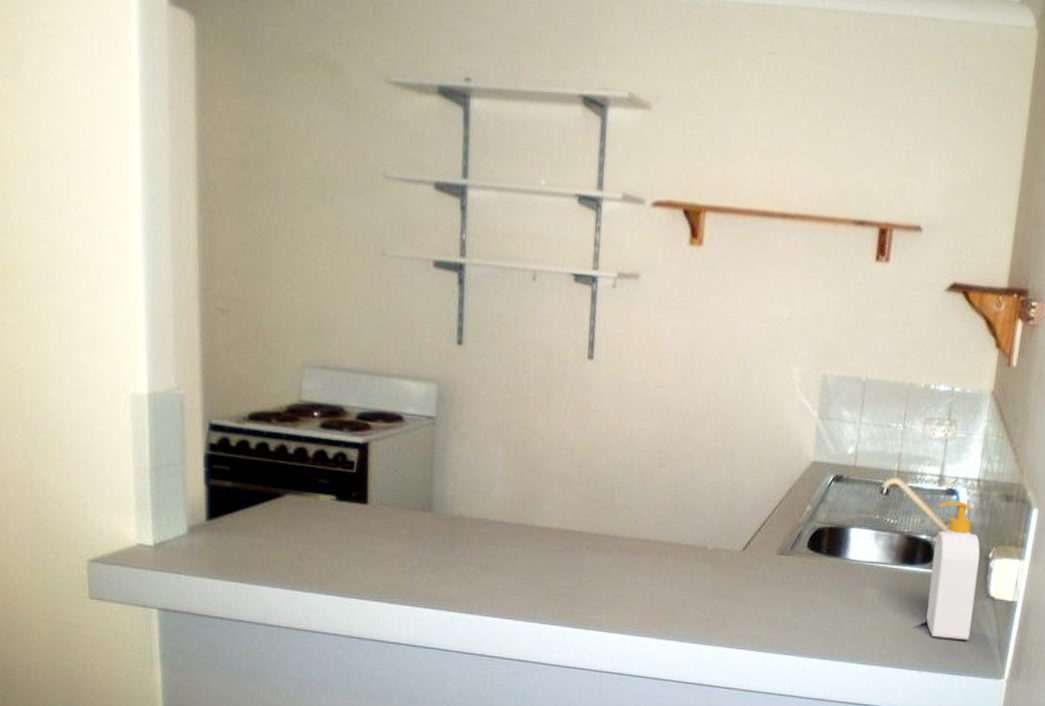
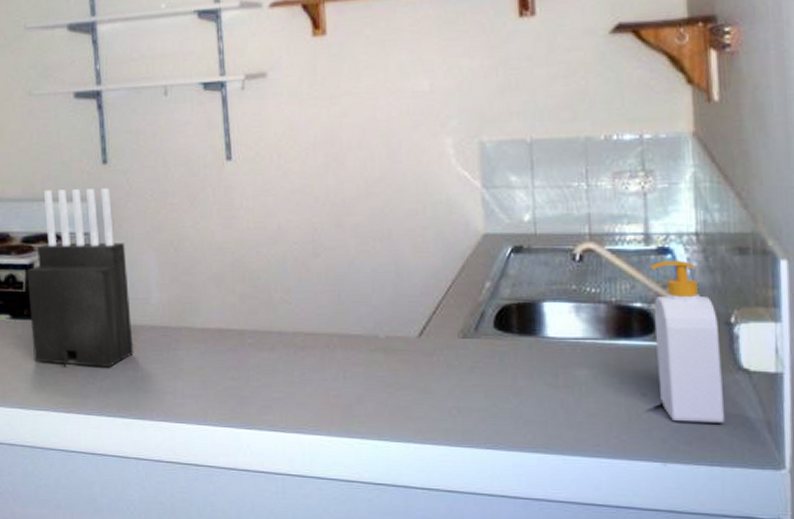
knife block: none [358,364,472,559] -> present [27,187,134,367]

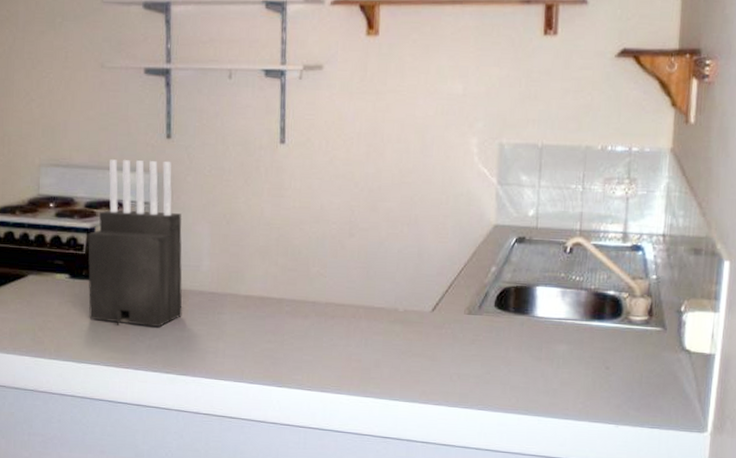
soap bottle: present [650,260,726,423] -> none [620,256,672,394]

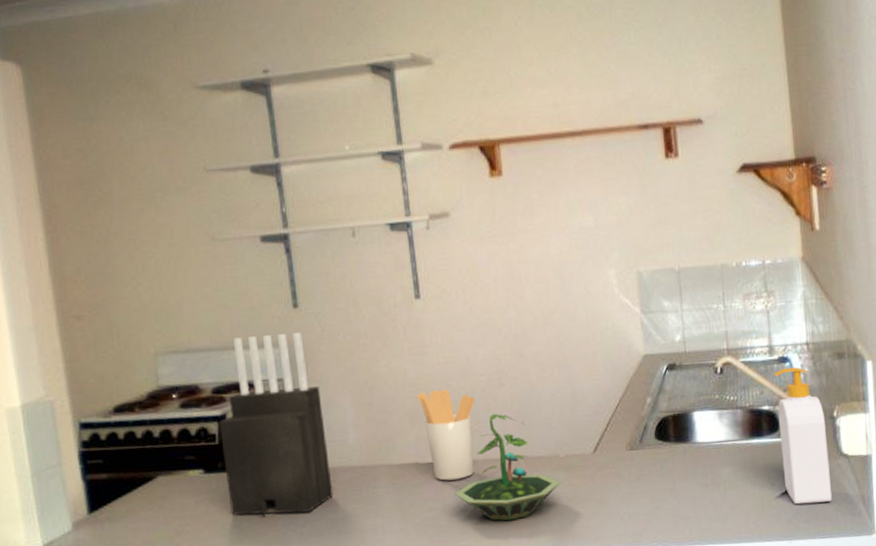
utensil holder: none [269,231,325,318] -> present [416,389,475,481]
terrarium: none [293,260,396,364] -> present [454,413,561,521]
soap bottle: none [620,256,672,394] -> present [774,367,833,505]

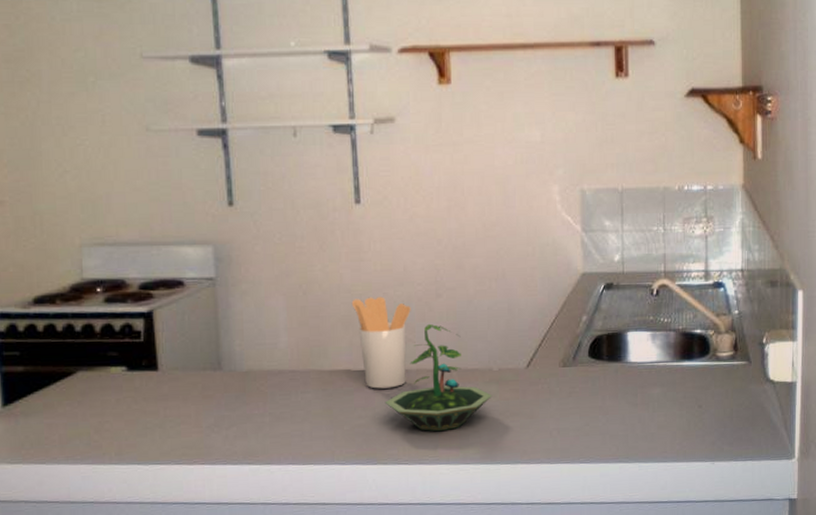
knife block: present [219,331,334,517] -> none [145,230,261,418]
soap bottle: present [774,367,833,505] -> none [708,292,756,427]

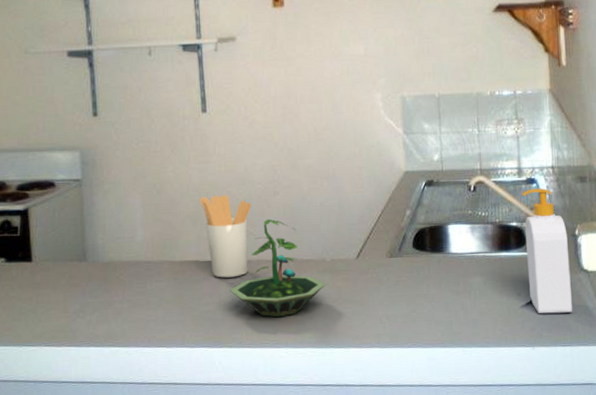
soap bottle: none [708,292,756,427] -> present [522,188,573,314]

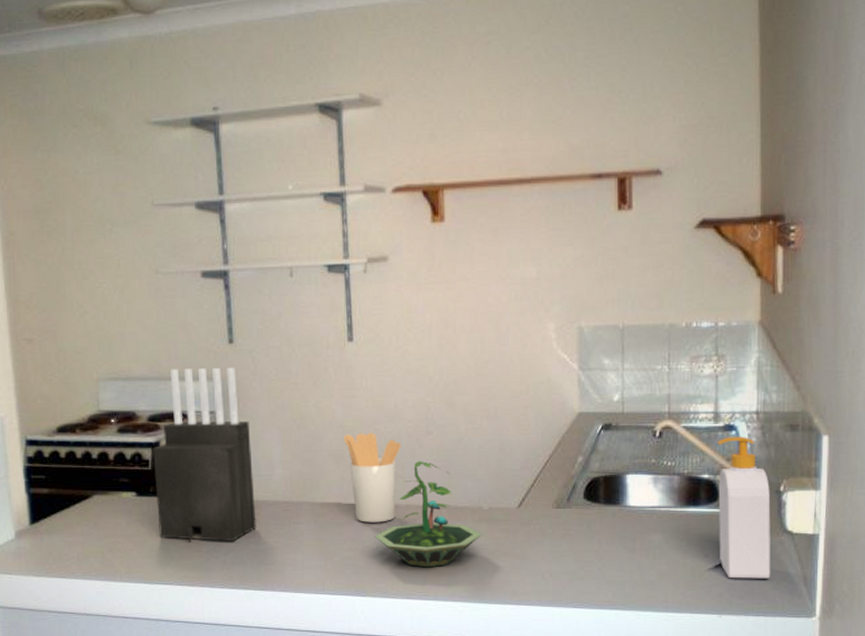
knife block: none [22,137,120,304] -> present [153,367,257,542]

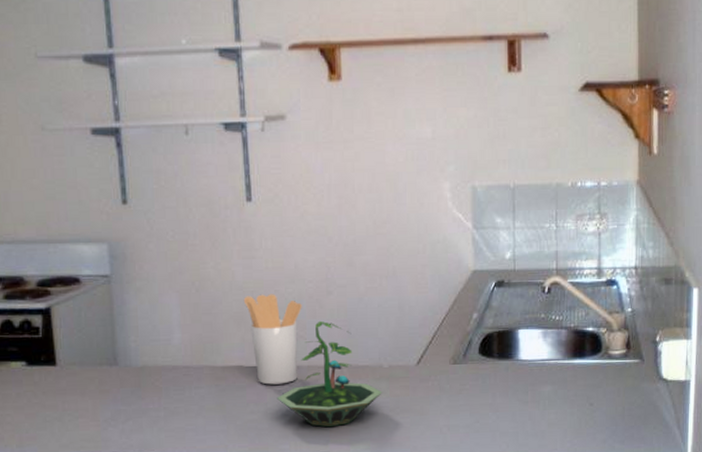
knife block: present [153,367,257,542] -> none [43,228,156,412]
soap bottle: present [717,436,771,579] -> none [600,290,649,425]

